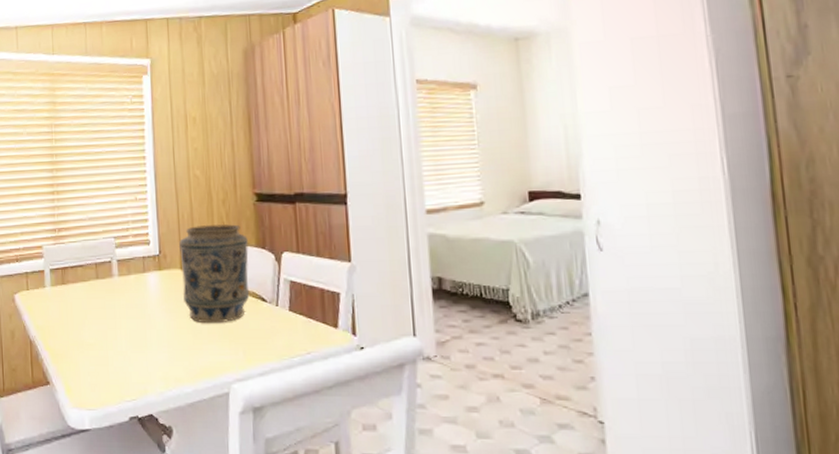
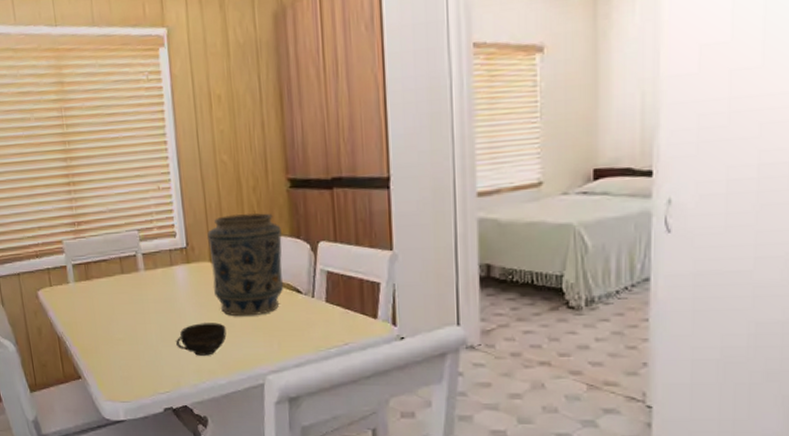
cup: none [145,329,194,363] -> present [176,323,227,356]

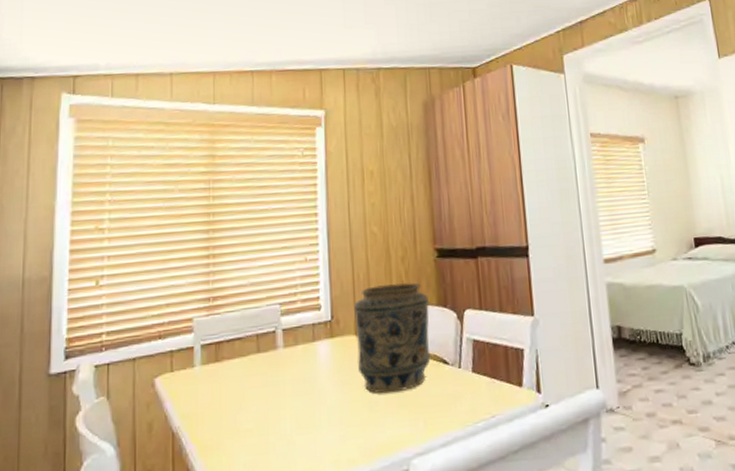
cup: present [176,323,227,356] -> none [313,402,369,443]

